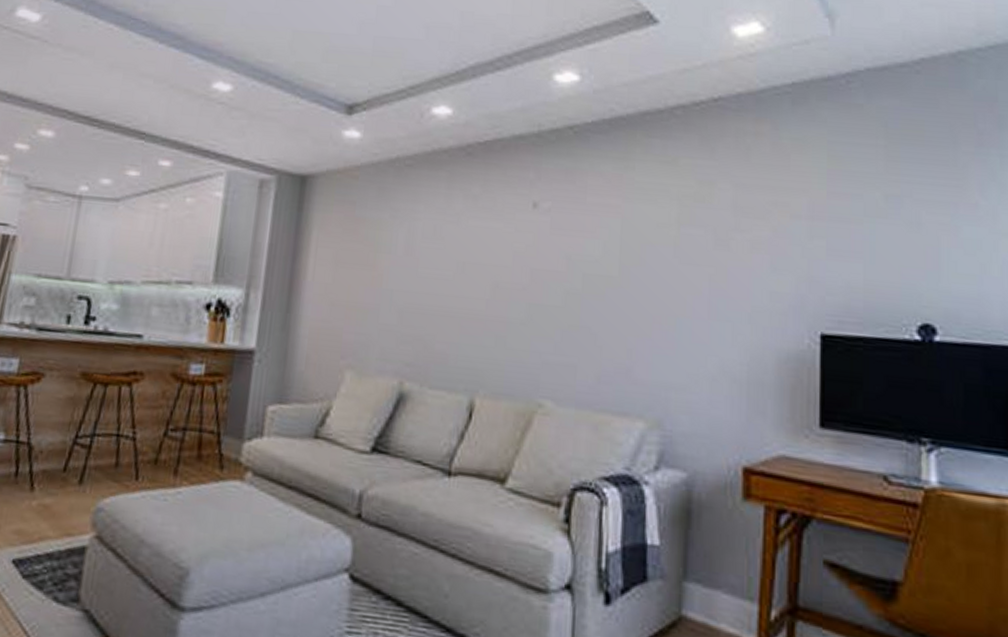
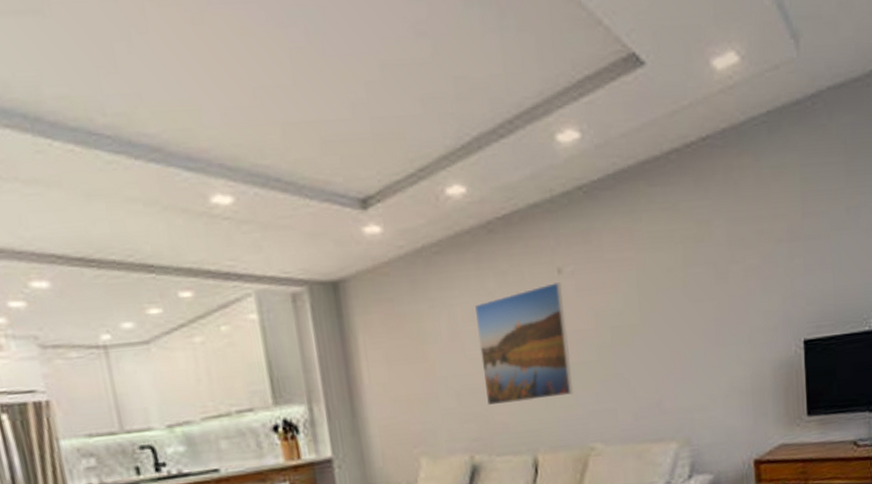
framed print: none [430,215,536,338] -> present [475,281,574,406]

